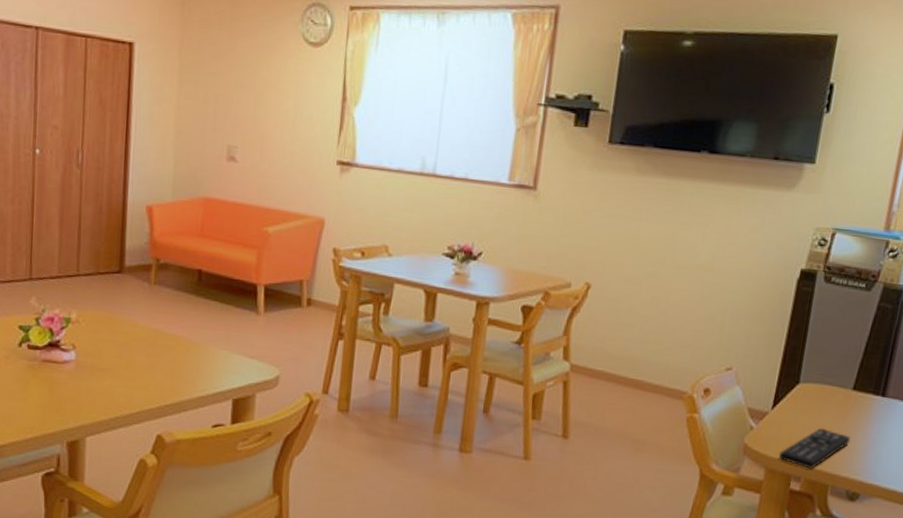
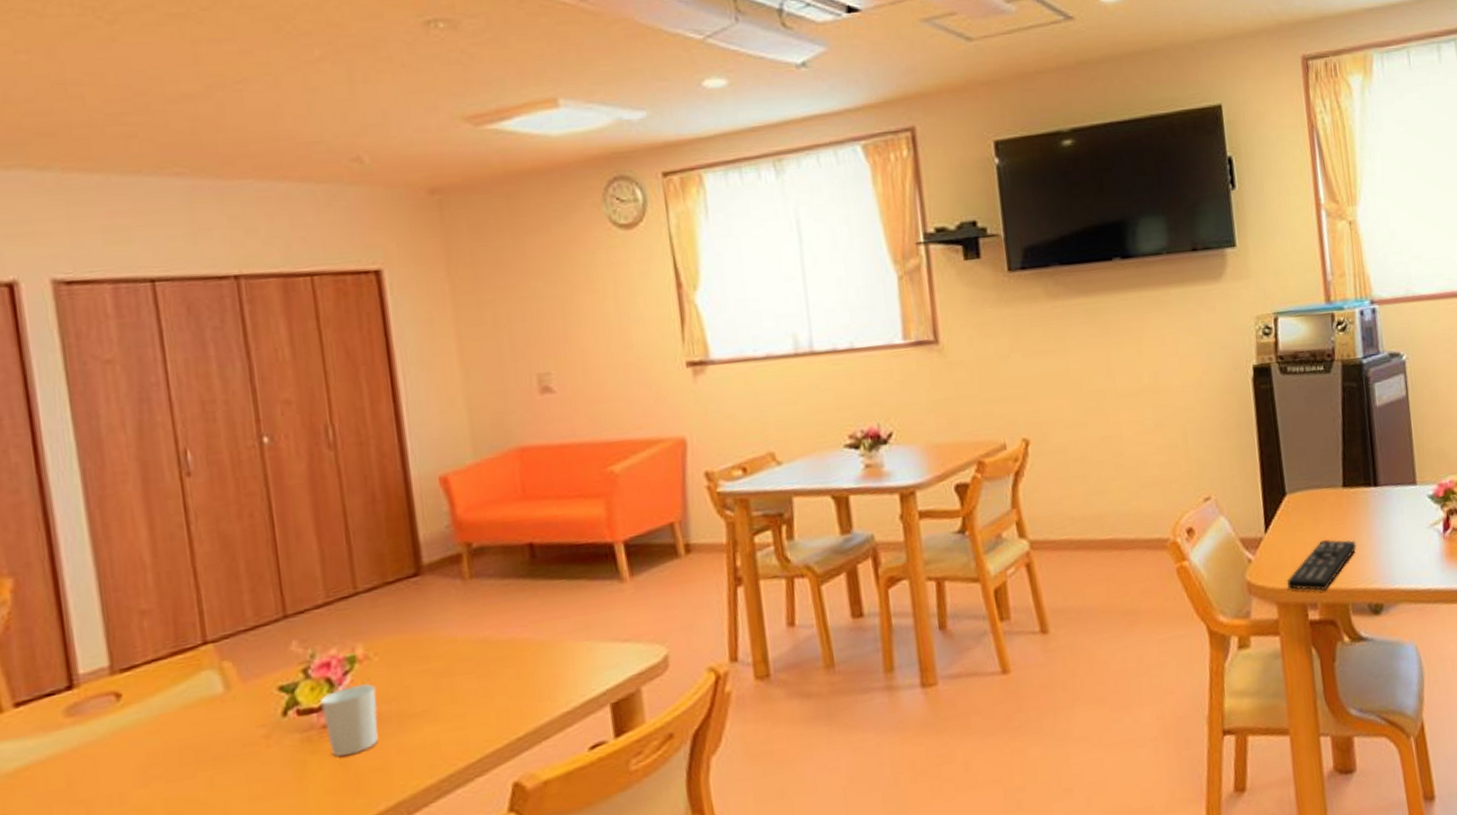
cup: none [43,338,80,385] -> present [320,683,379,757]

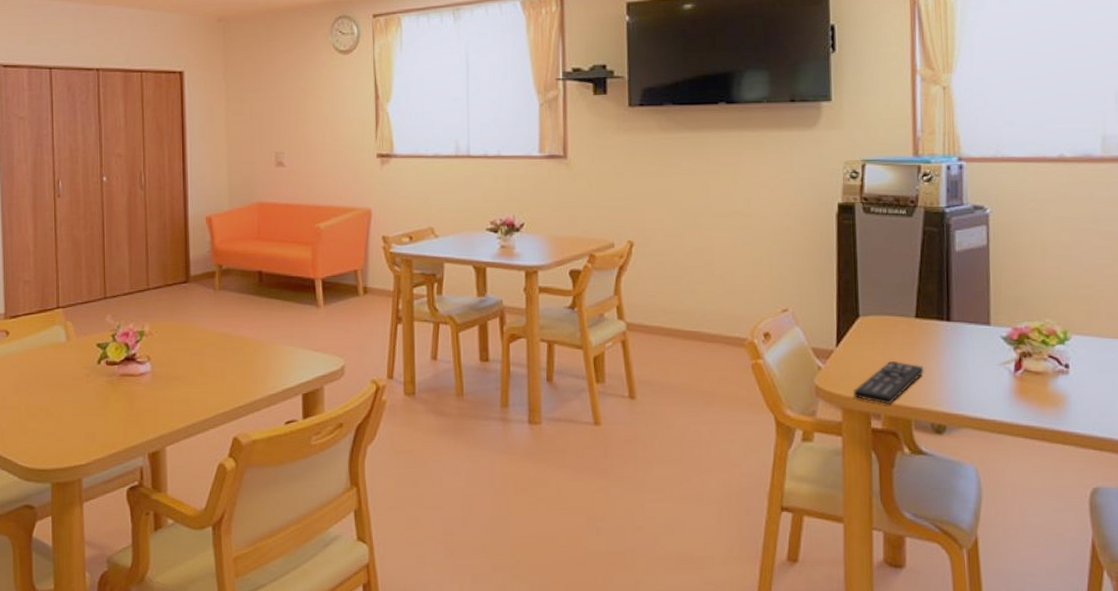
cup: present [320,683,379,757] -> none [121,351,154,398]

